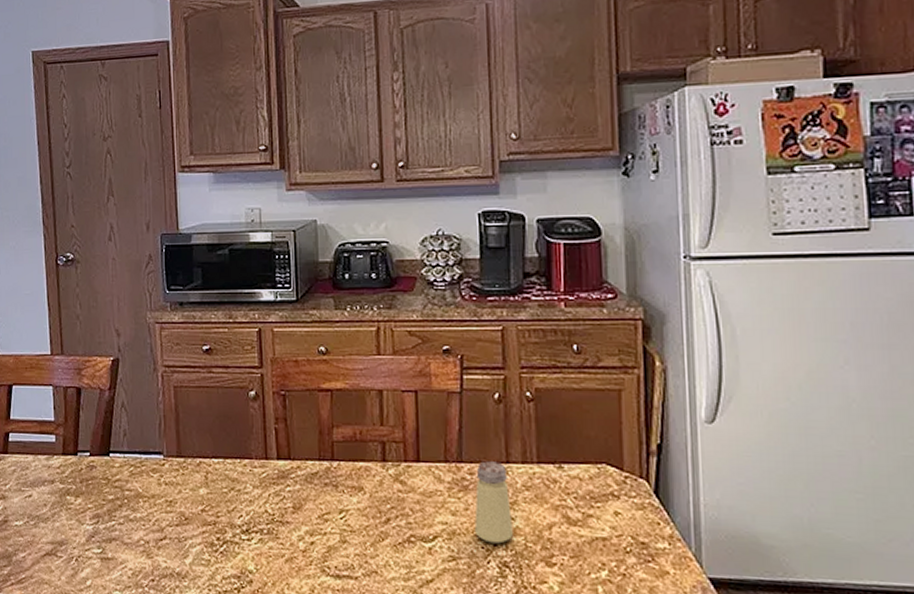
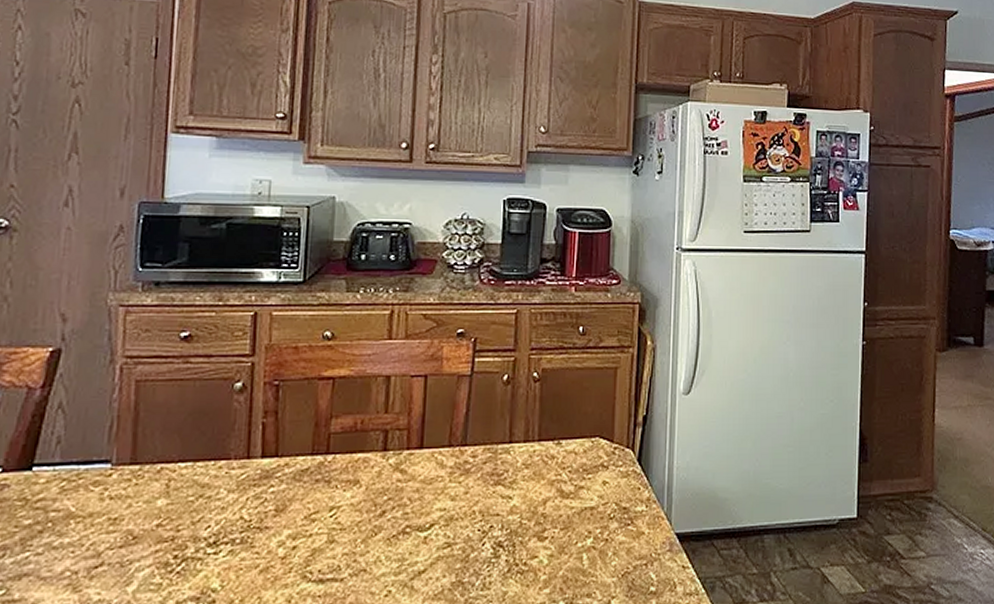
saltshaker: present [474,461,513,544] -> none [473,442,510,525]

